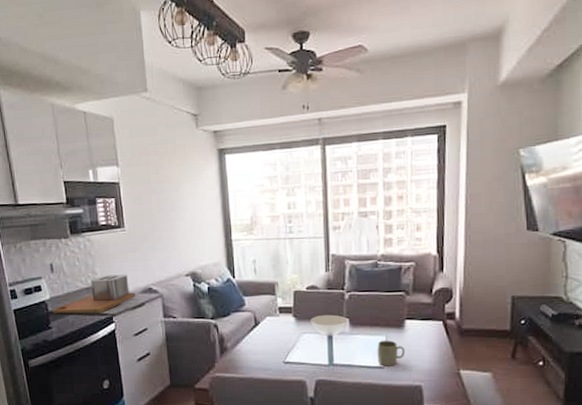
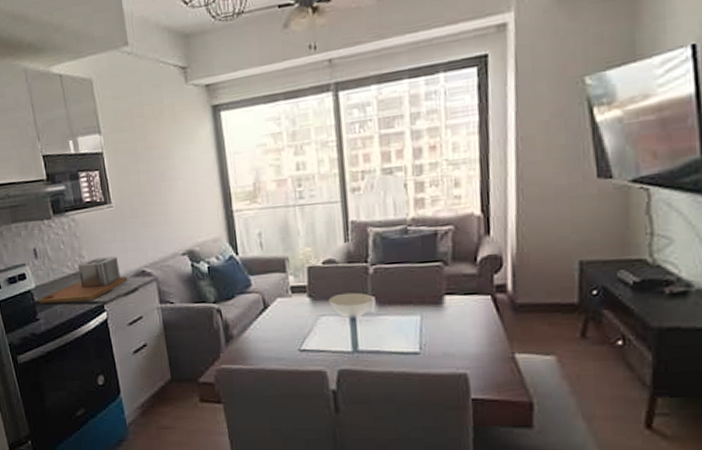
mug: present [377,340,405,366] -> none [410,320,446,352]

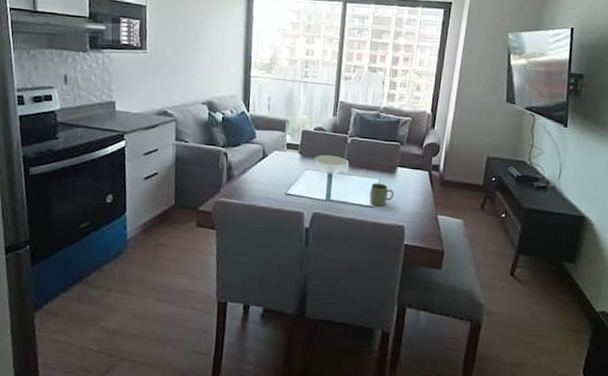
cutting board: present [38,276,128,305] -> none [61,110,151,130]
toaster: present [77,256,121,288] -> none [104,93,145,119]
mug: none [410,320,446,352] -> present [369,183,394,207]

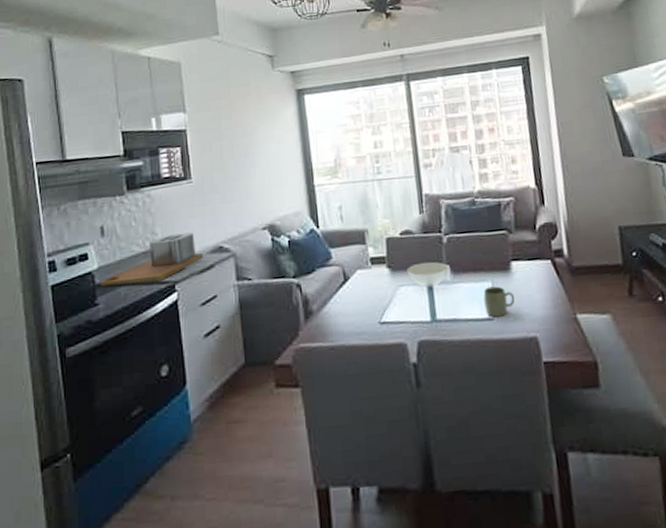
cutting board: none [61,110,151,130] -> present [100,253,204,287]
toaster: none [104,93,145,119] -> present [148,232,196,267]

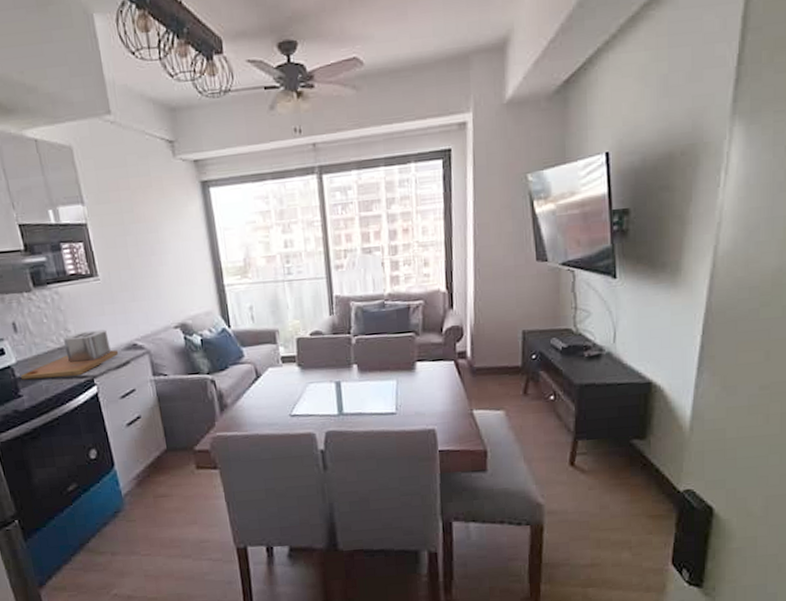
bowl: present [407,261,449,288] -> none [316,361,356,385]
mug: present [483,286,515,318] -> none [388,384,417,412]

